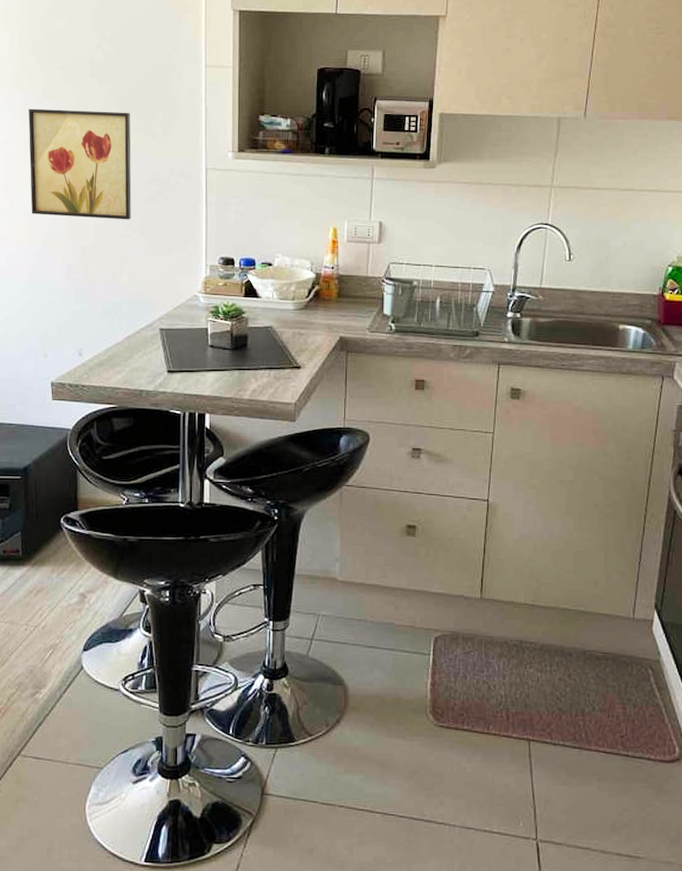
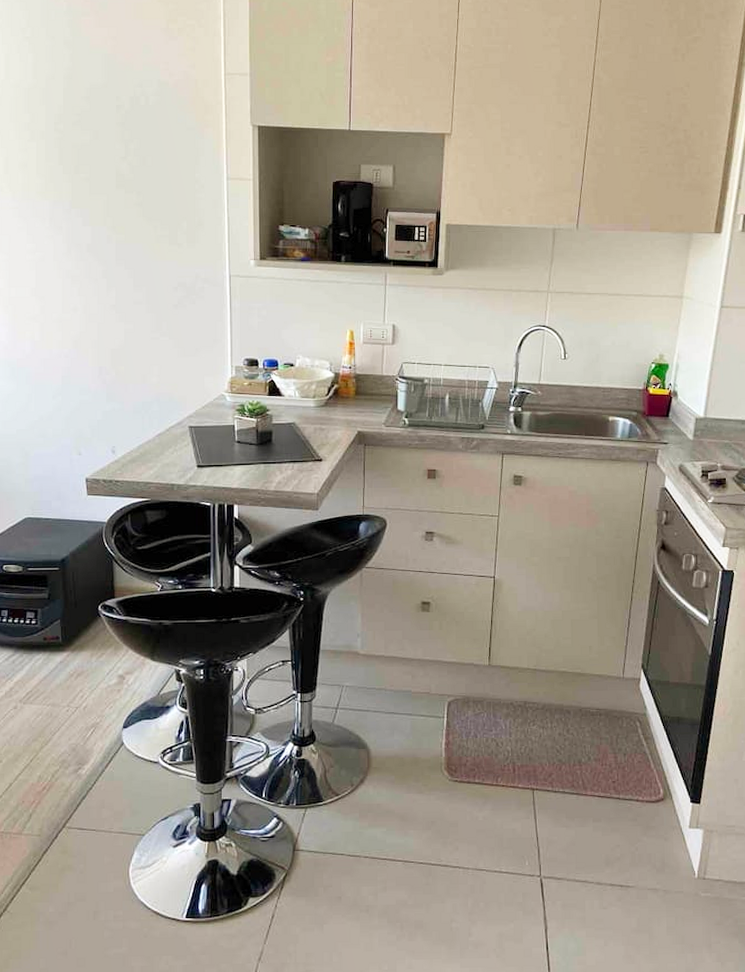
wall art: present [28,108,132,220] -> none [57,218,159,324]

